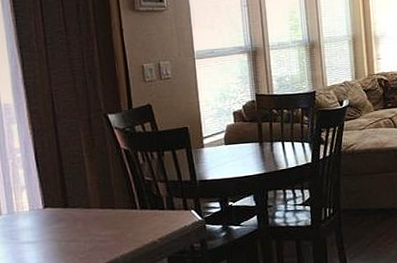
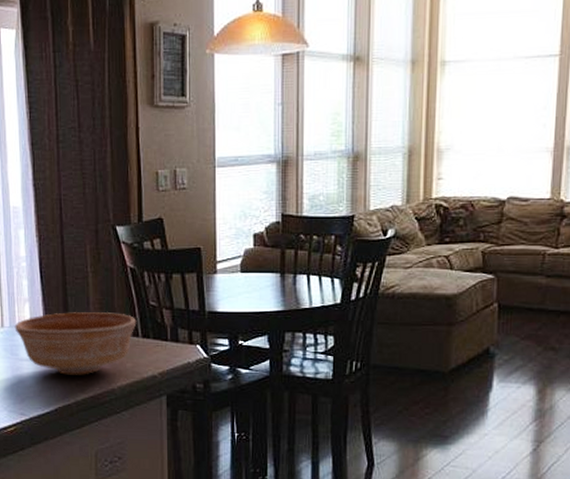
bowl: none [12,190,134,252] -> present [14,312,137,375]

